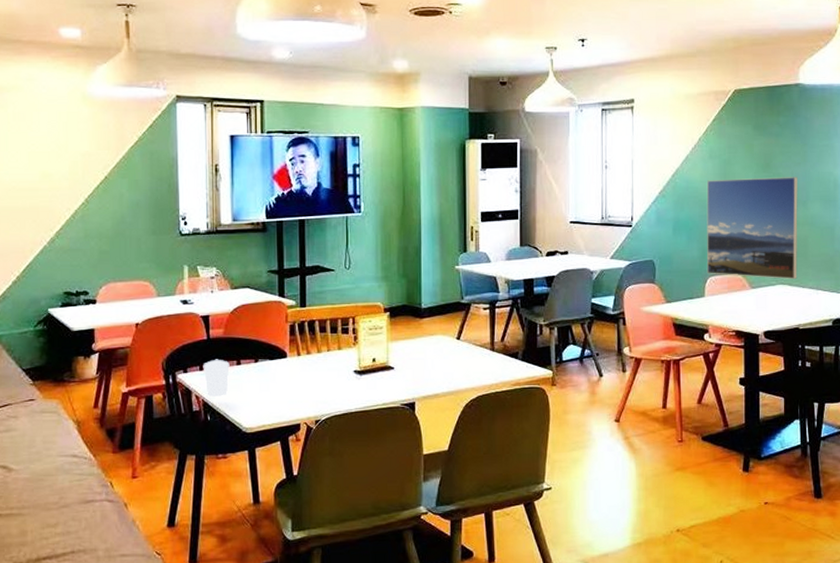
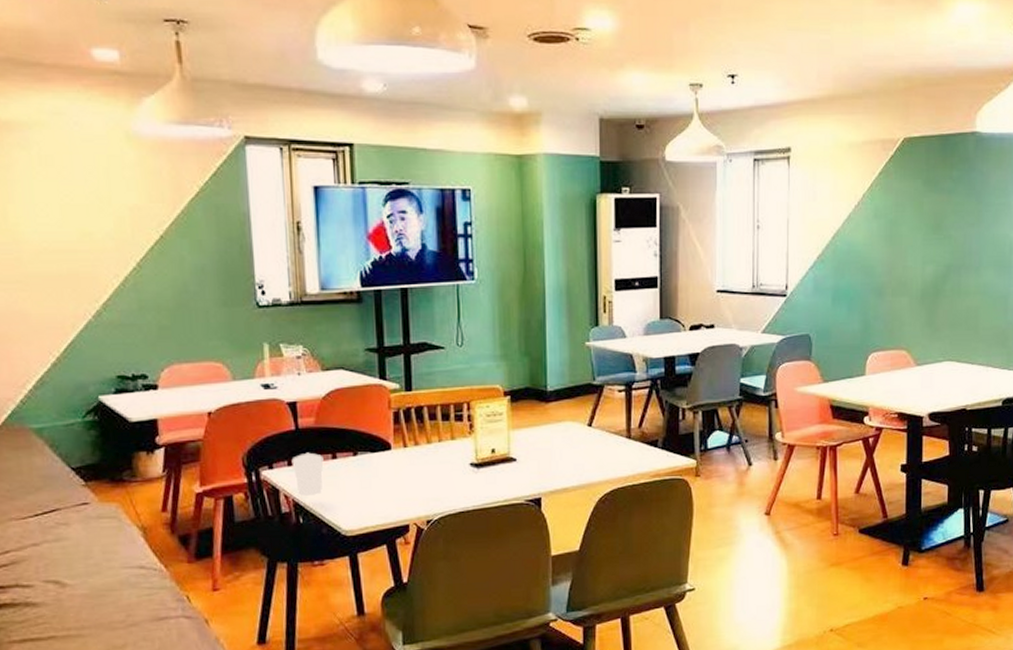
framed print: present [706,177,798,279] -> none [869,239,970,355]

